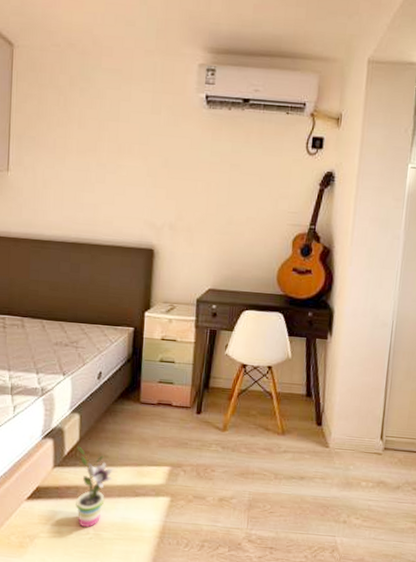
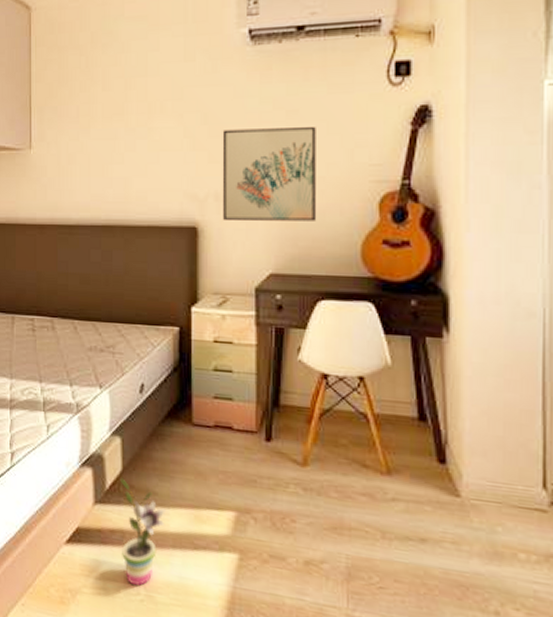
wall art: none [175,173,252,251] -> present [222,127,317,221]

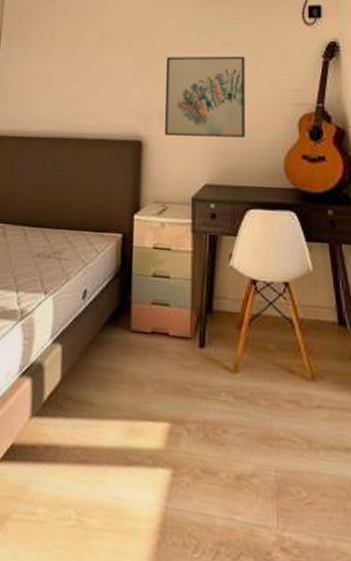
potted plant: present [121,478,166,586] -> none [55,388,101,509]

